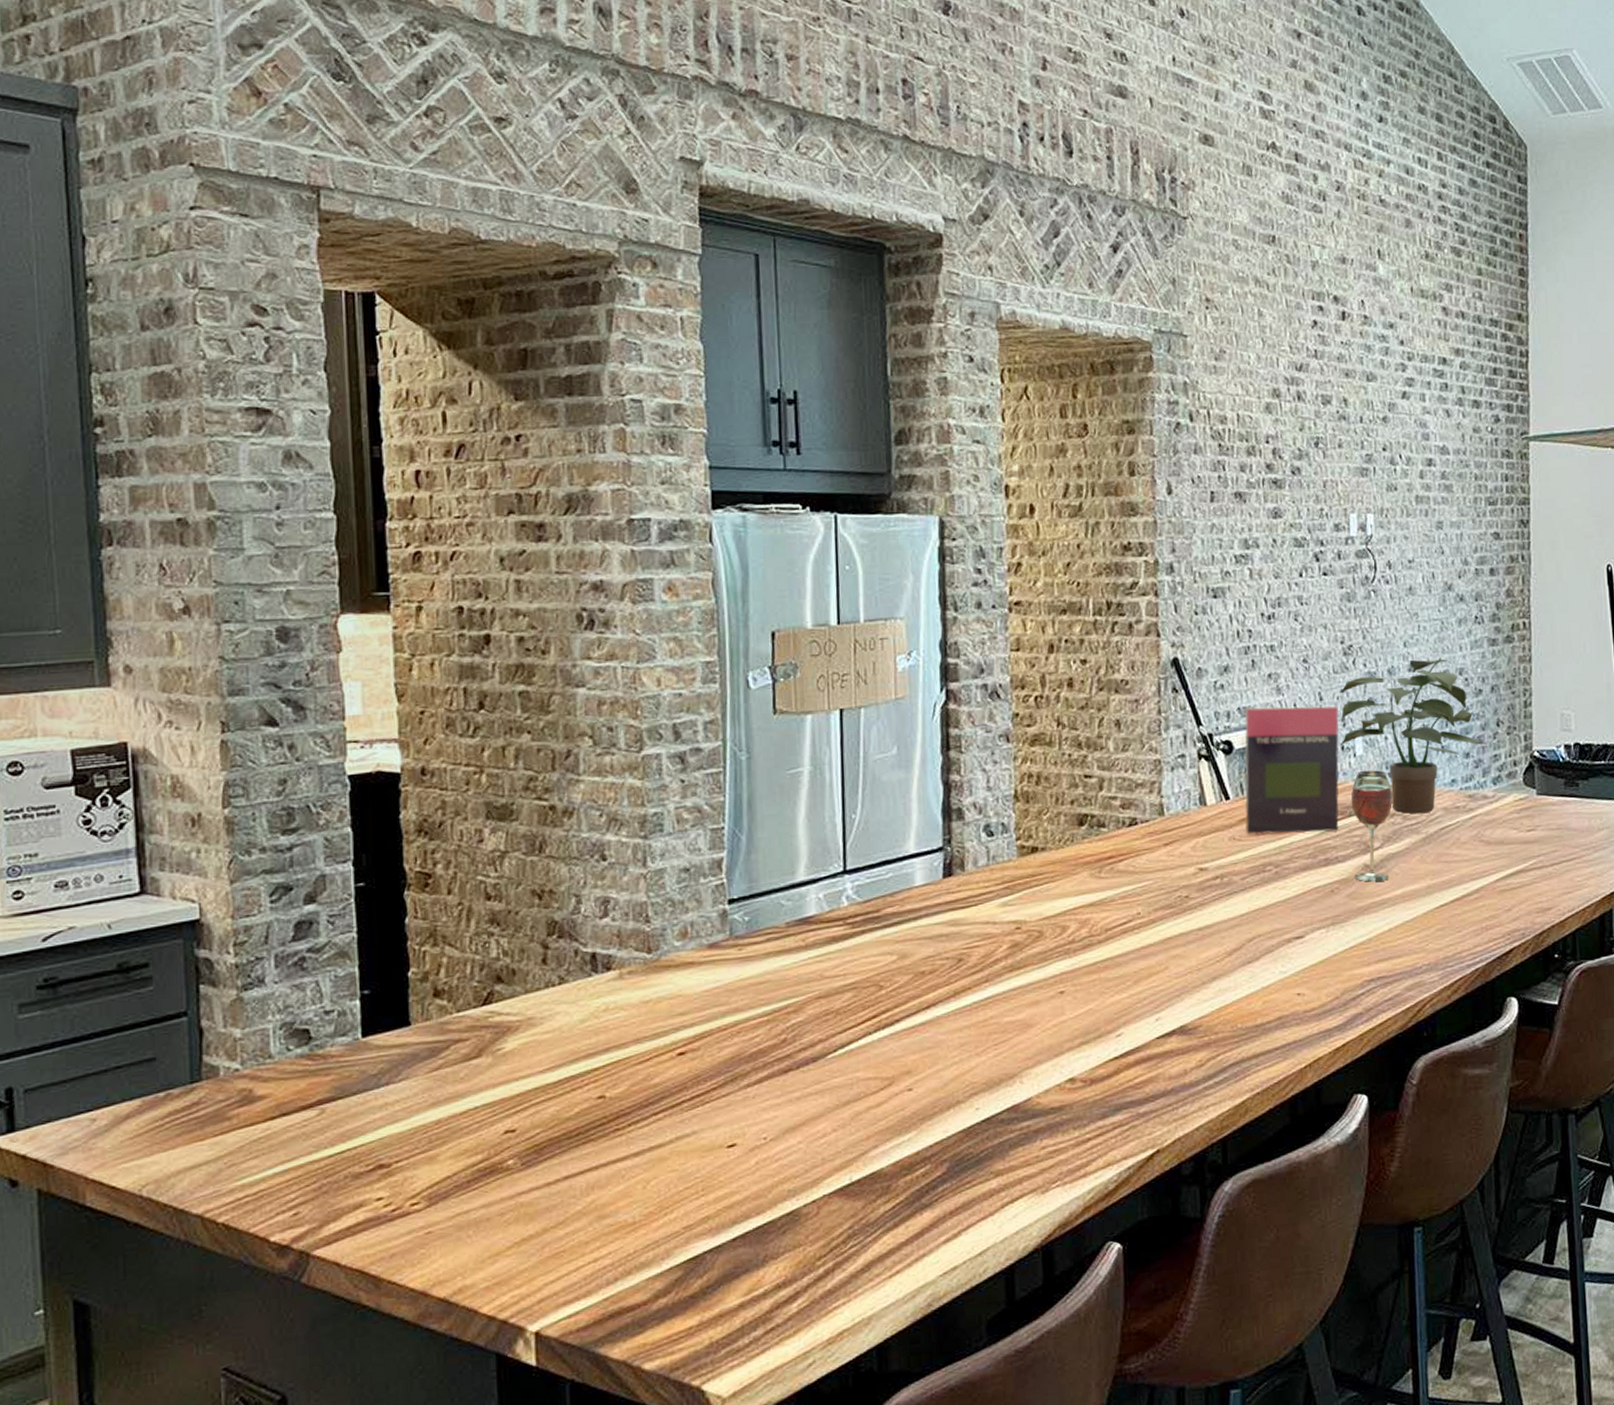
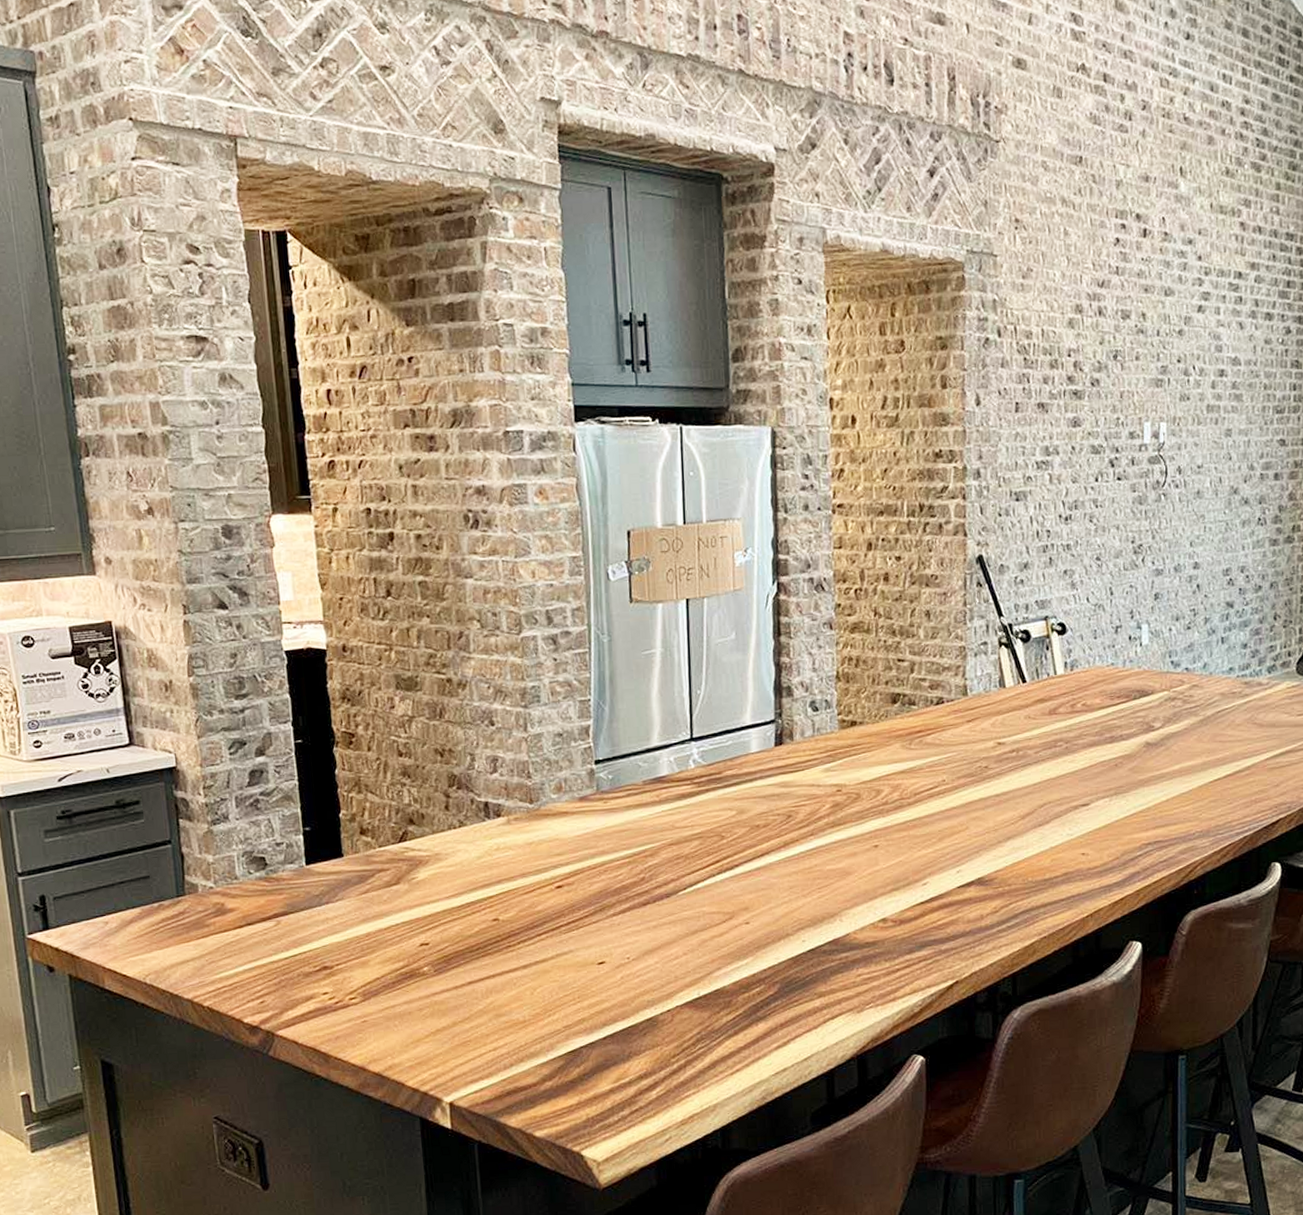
book: present [1244,705,1340,834] -> none [1040,599,1128,714]
potted plant: present [1339,658,1487,814] -> none [1127,556,1264,698]
wineglass: present [1351,770,1393,882] -> none [1136,658,1175,758]

